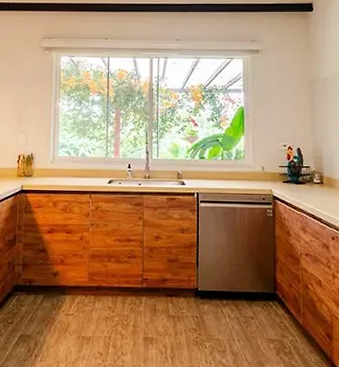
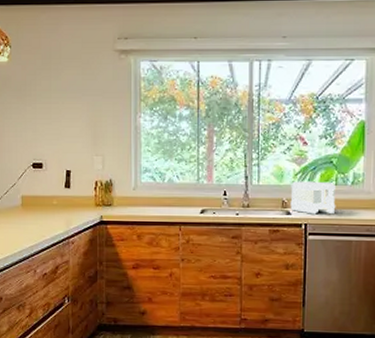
toaster: none [184,156,223,185] -> present [290,181,336,214]

